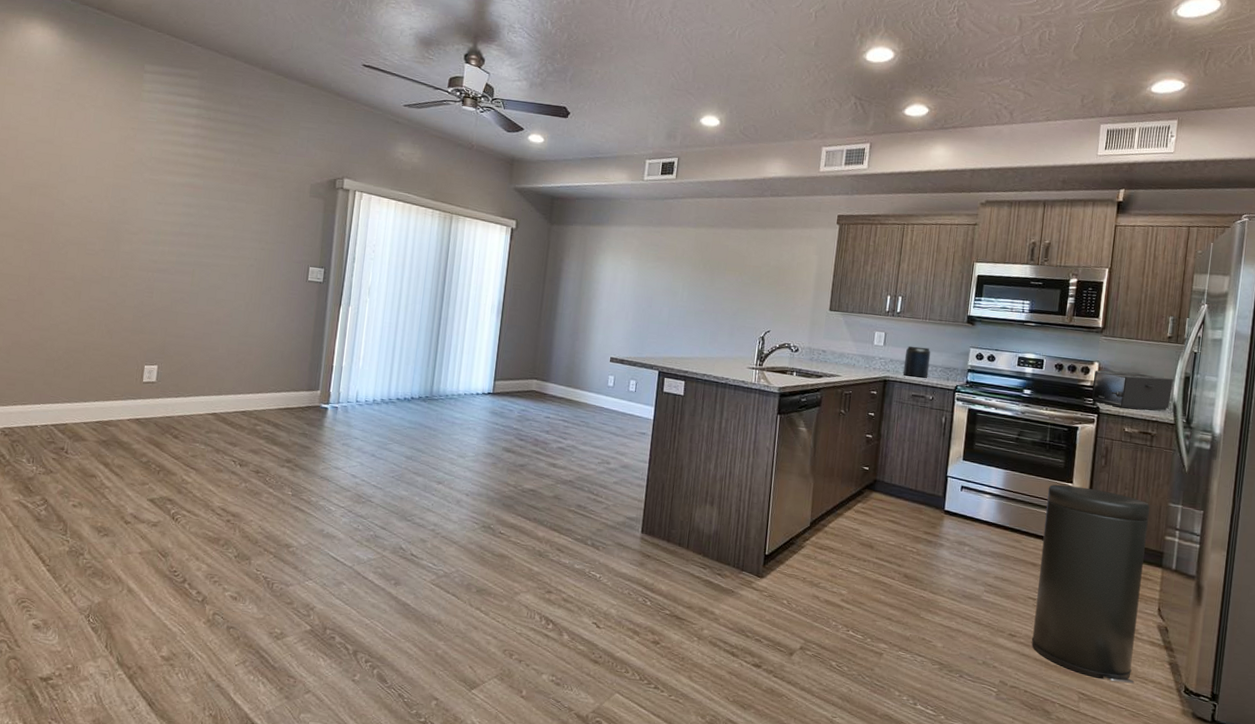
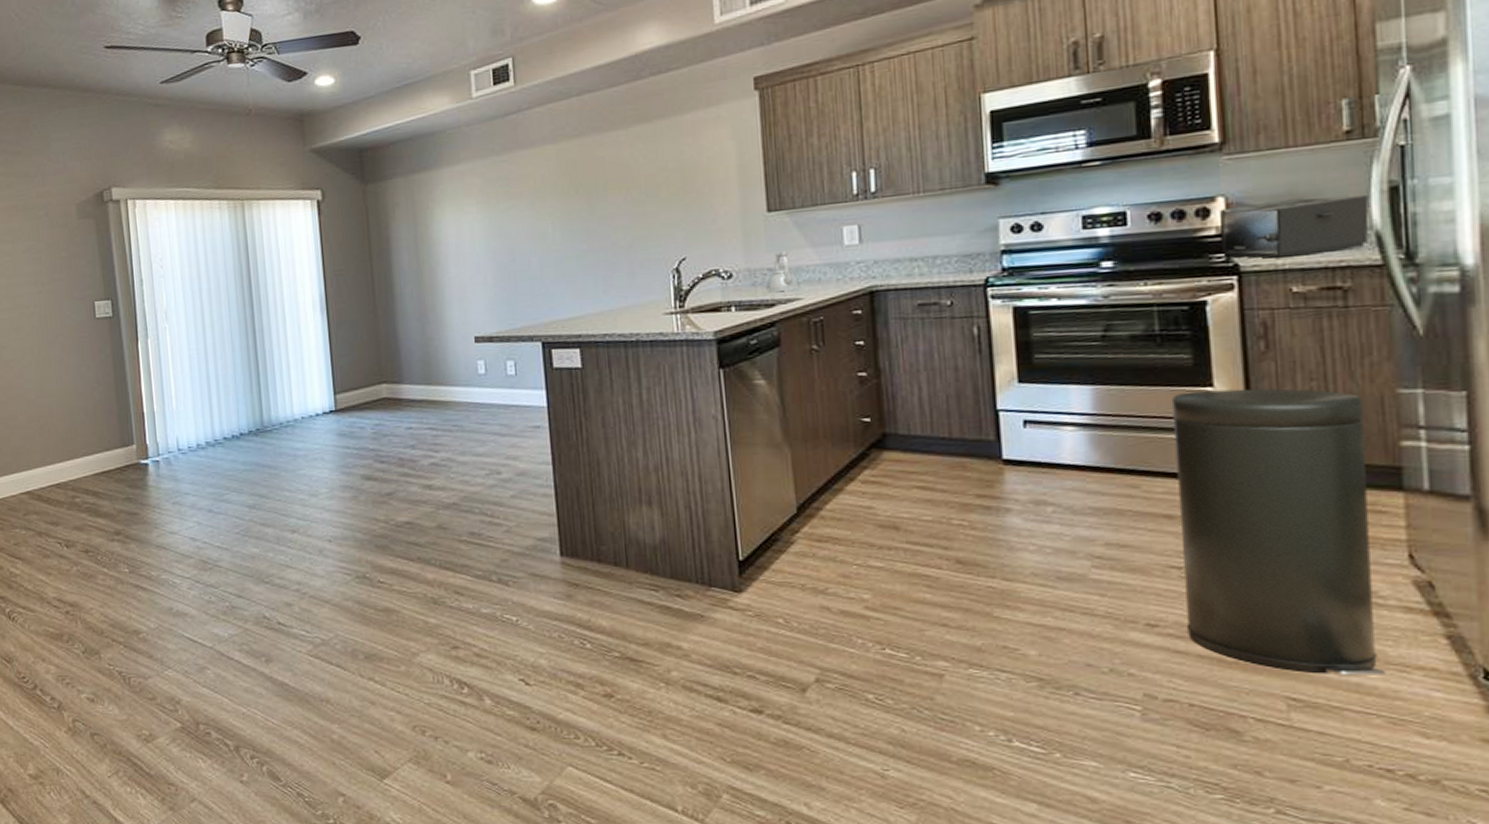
kettle: none [819,339,842,370] -> present [766,250,801,293]
soda can: present [902,346,931,380] -> none [896,232,939,283]

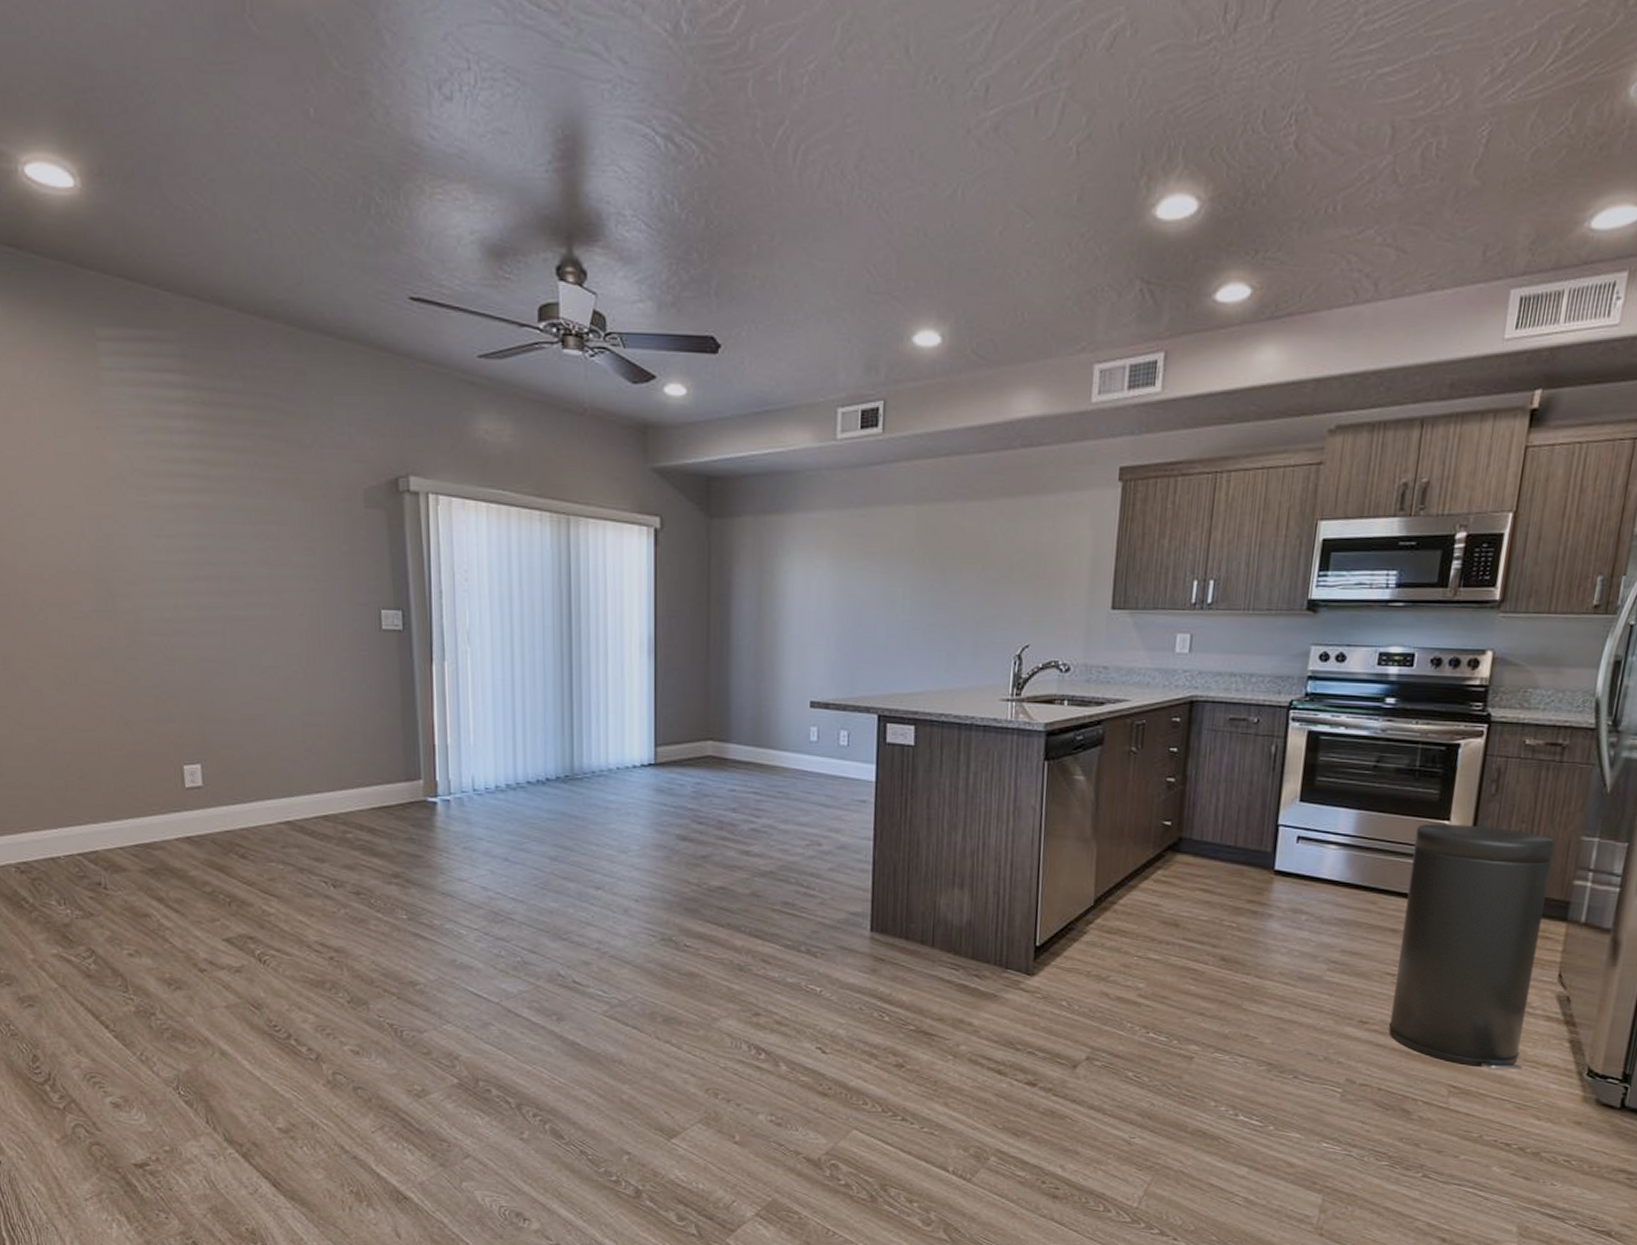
kettle: present [766,250,801,293] -> none [1099,650,1131,692]
toaster: present [1220,194,1369,259] -> none [1481,660,1598,713]

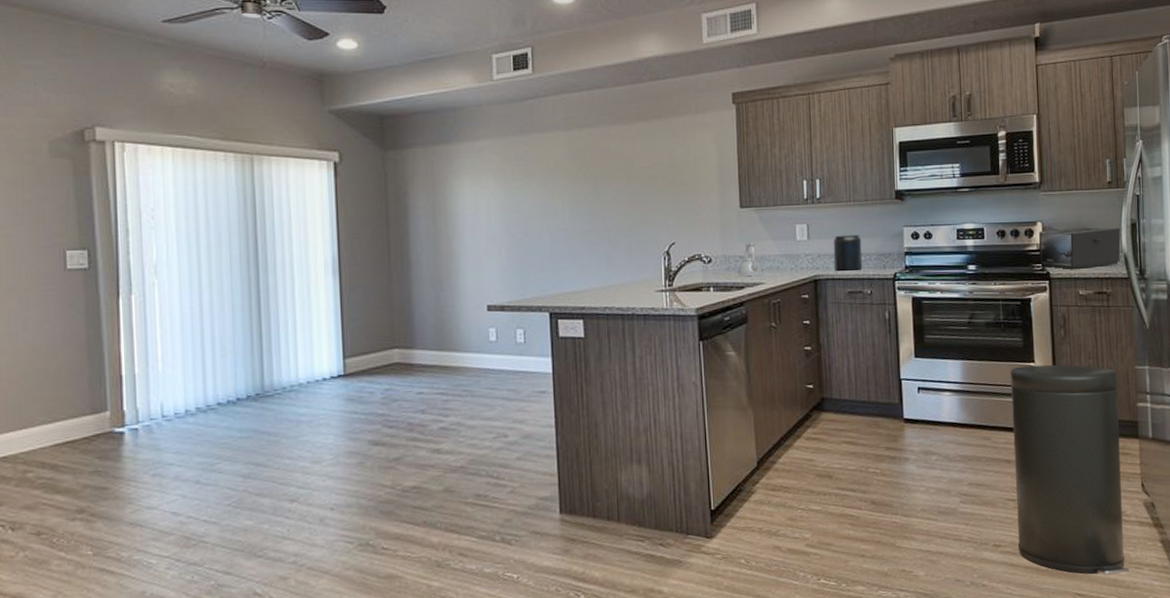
kettle: none [1099,650,1131,692] -> present [738,242,764,277]
soda can: none [1216,650,1256,697] -> present [833,234,863,274]
toaster: none [1481,660,1598,713] -> present [1039,227,1121,269]

